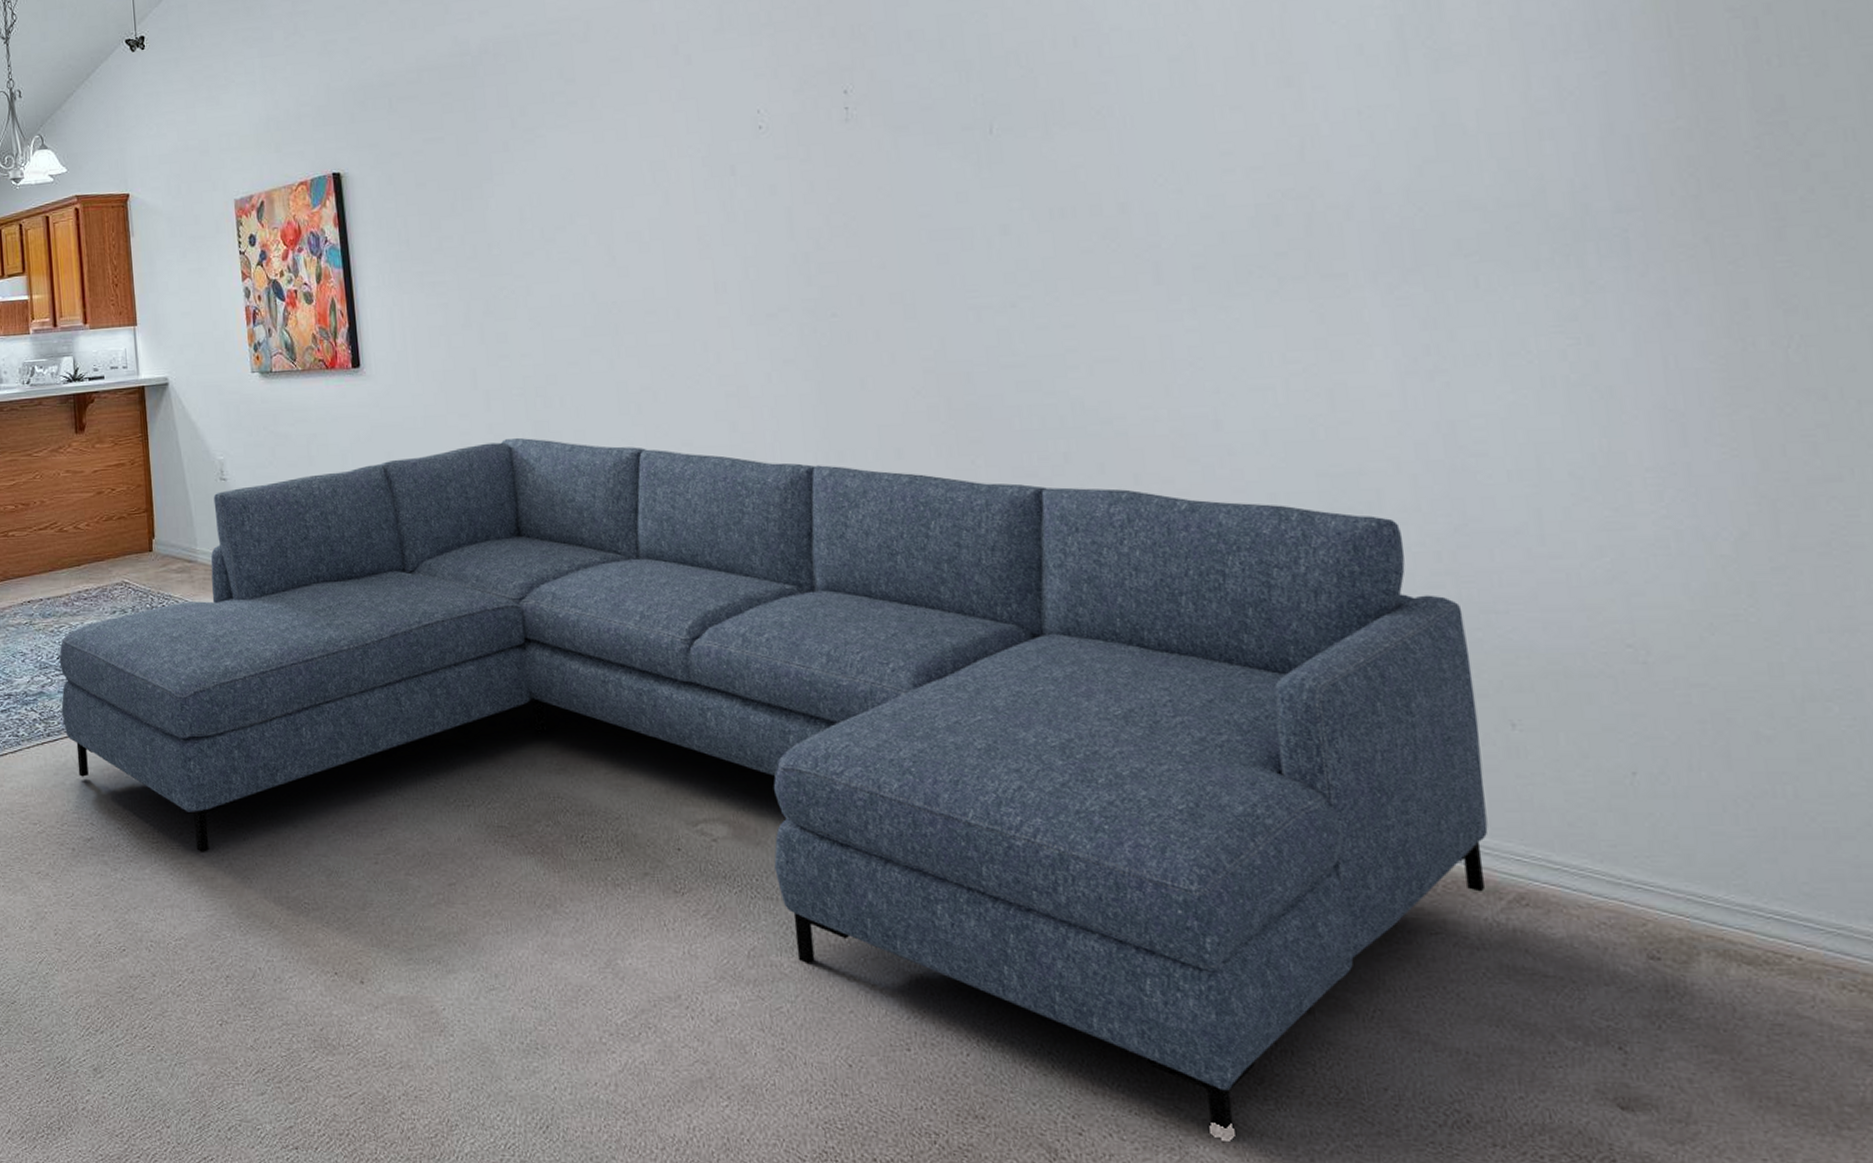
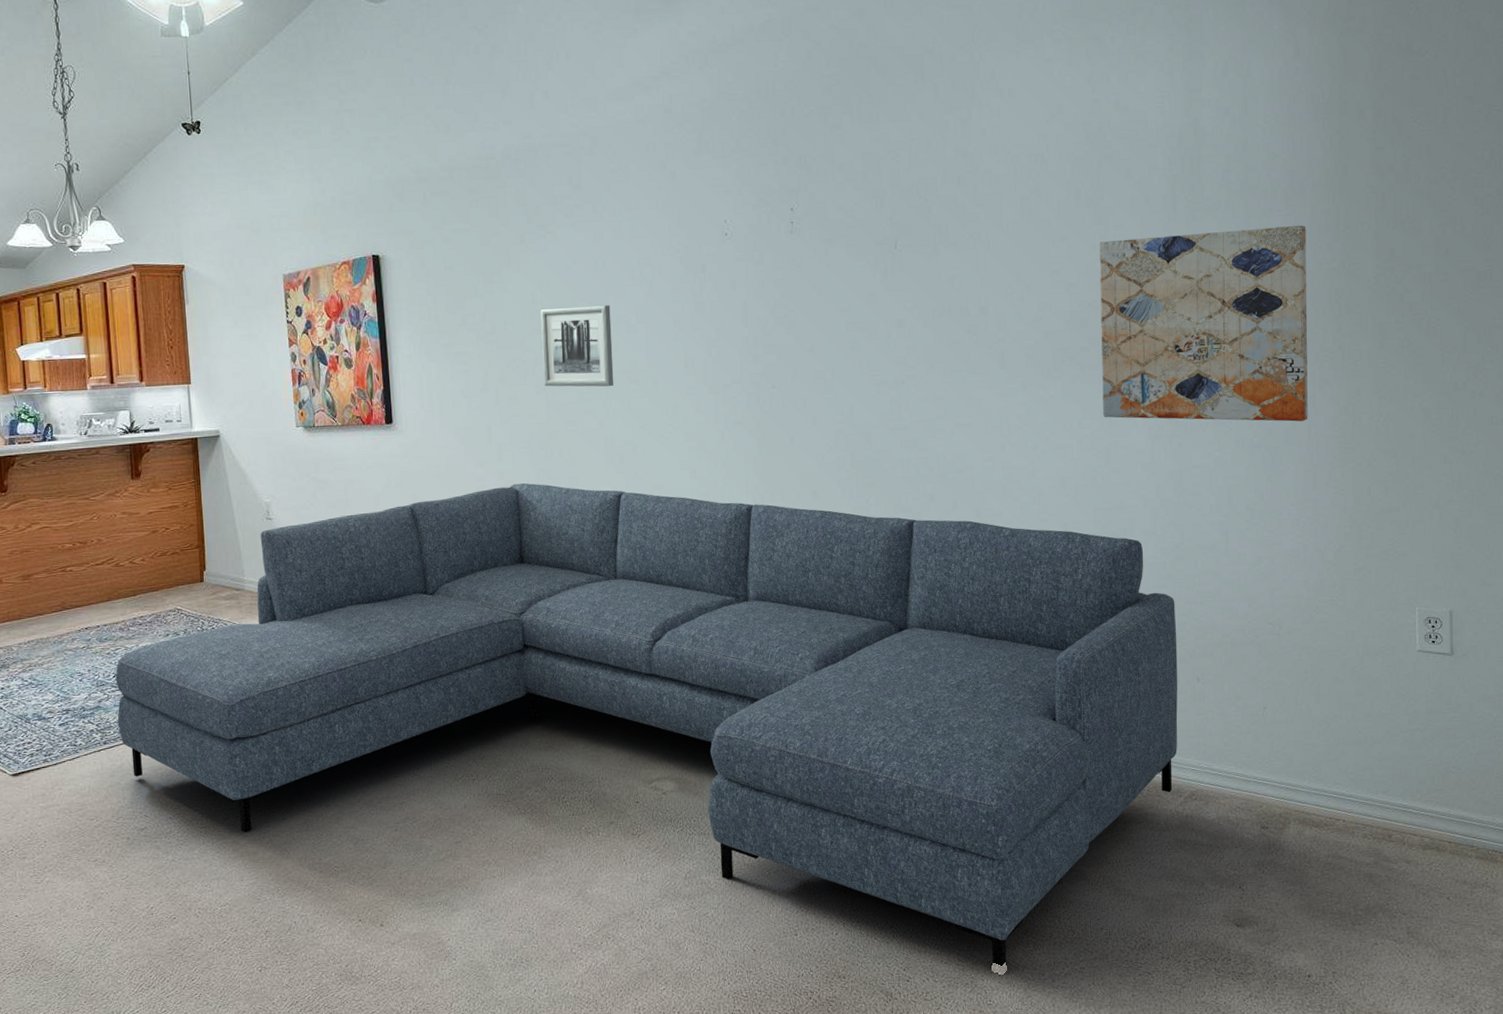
wall art: none [530,220,626,321] -> present [540,305,614,387]
wall art: none [1291,70,1662,350] -> present [1099,225,1308,422]

